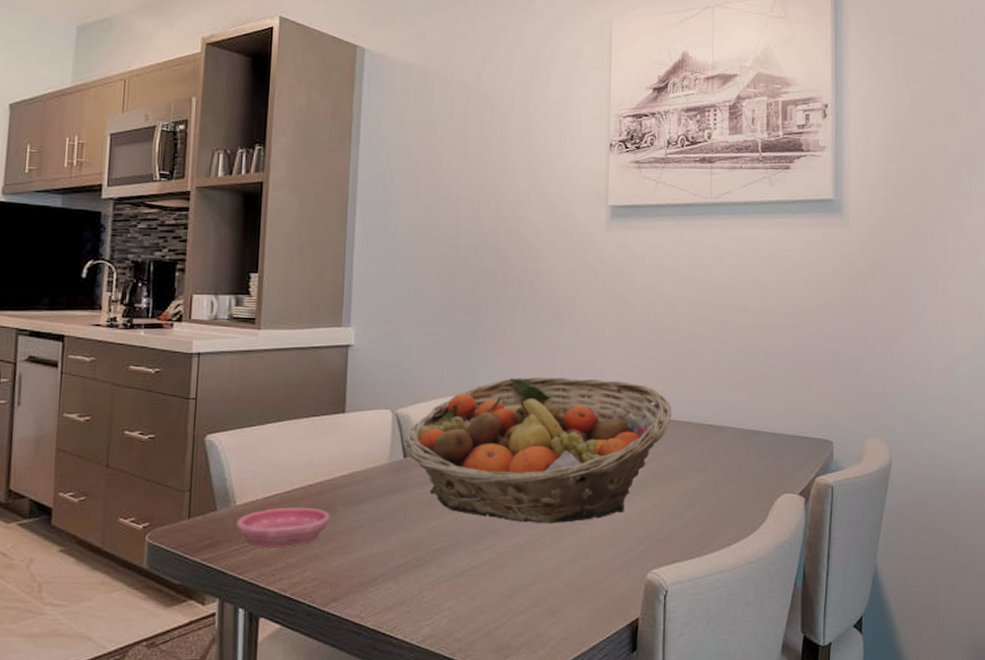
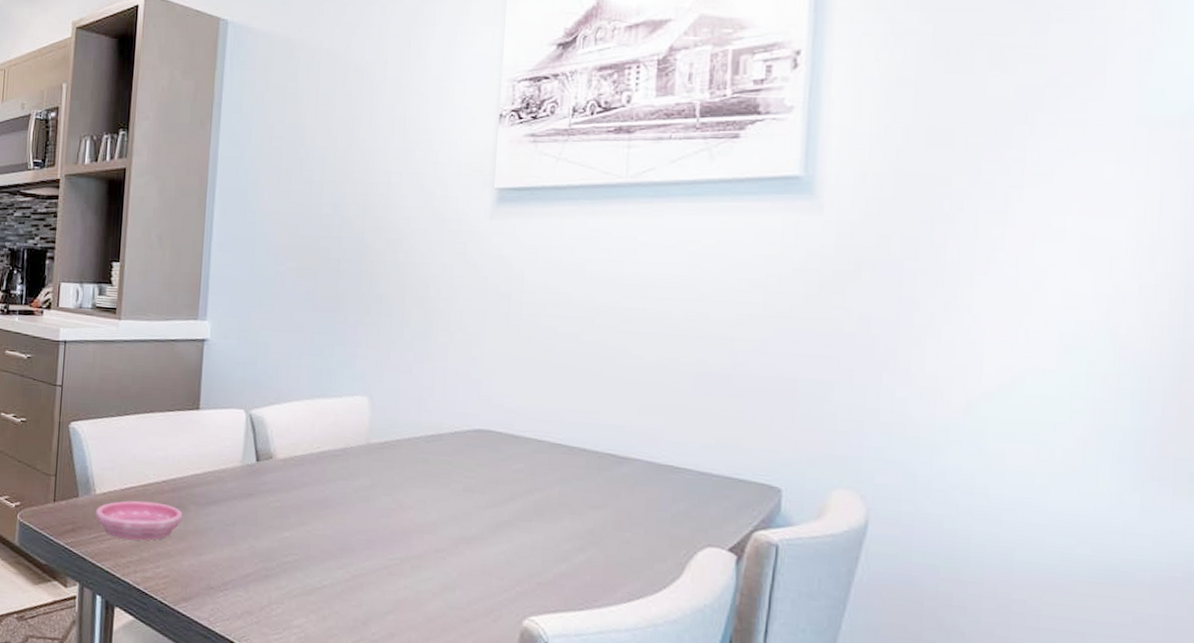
fruit basket: present [404,377,671,524] -> none [257,383,563,551]

